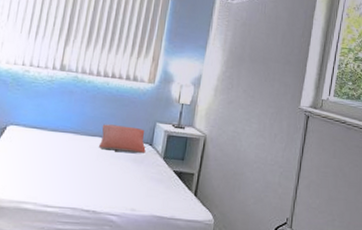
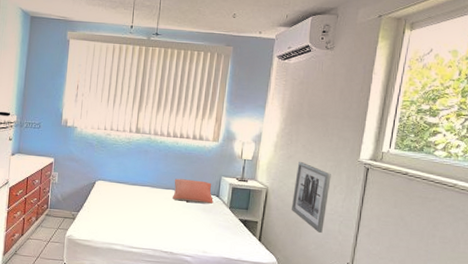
wall art: none [230,107,272,185] -> present [291,161,331,233]

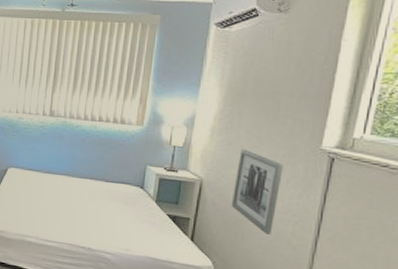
pillow: present [173,178,213,204] -> none [91,167,137,196]

